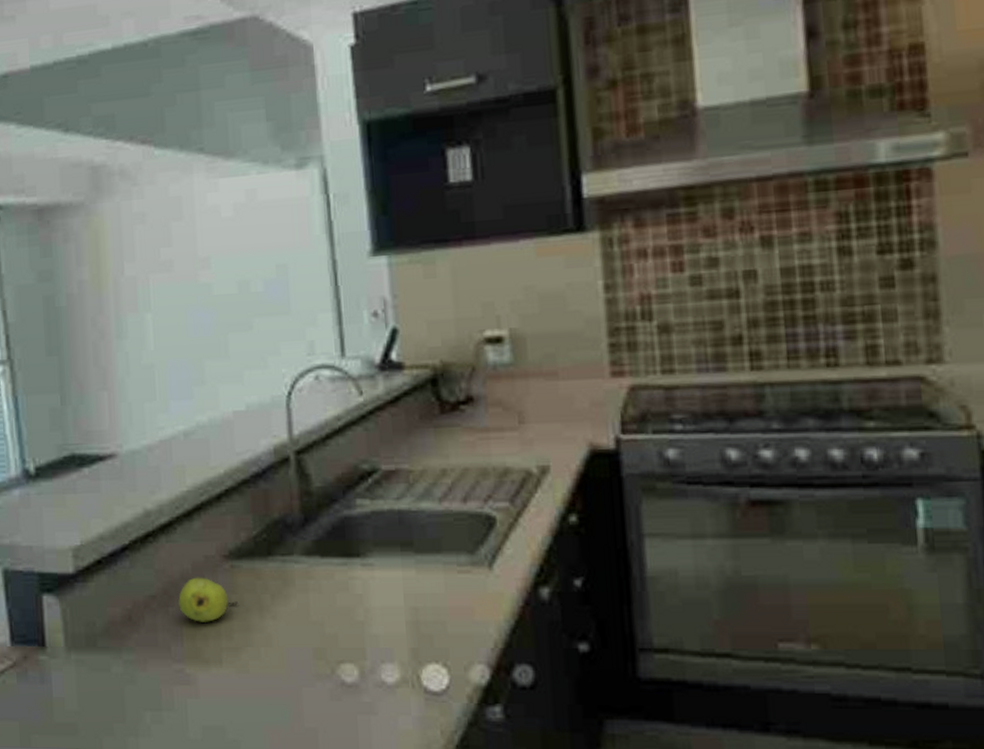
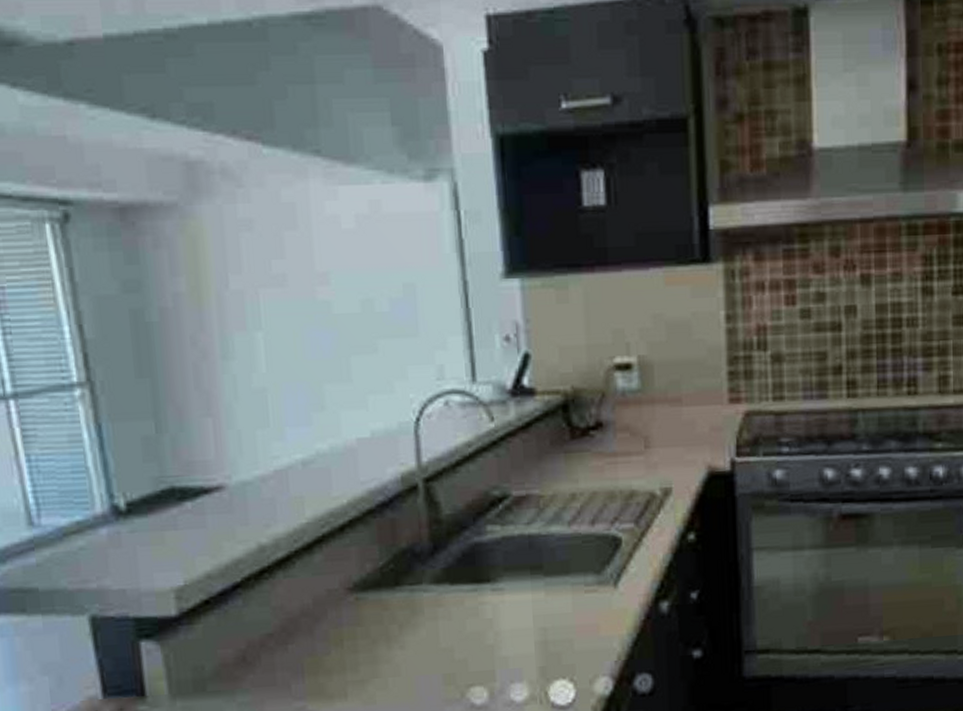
fruit: present [177,577,238,622] -> none [297,611,364,658]

